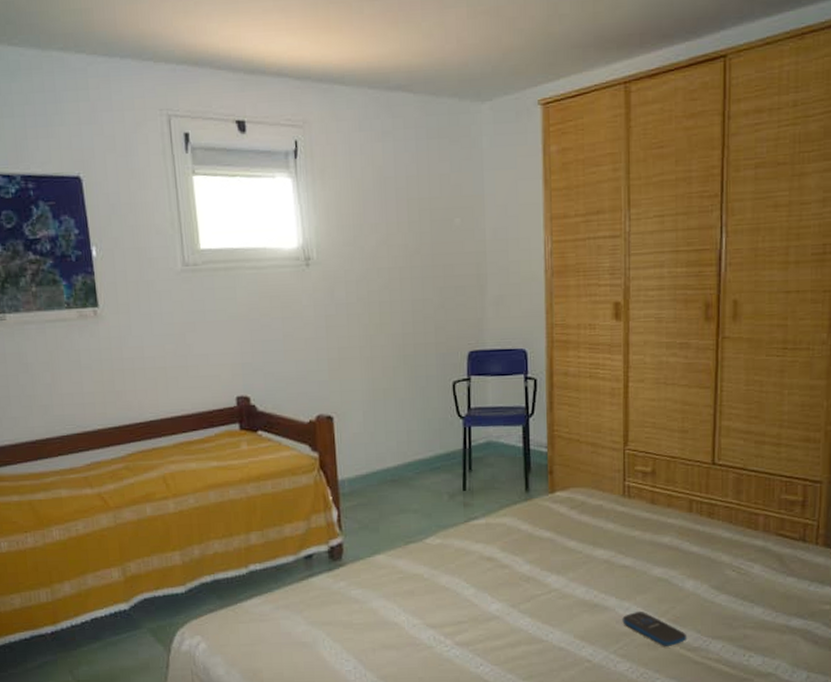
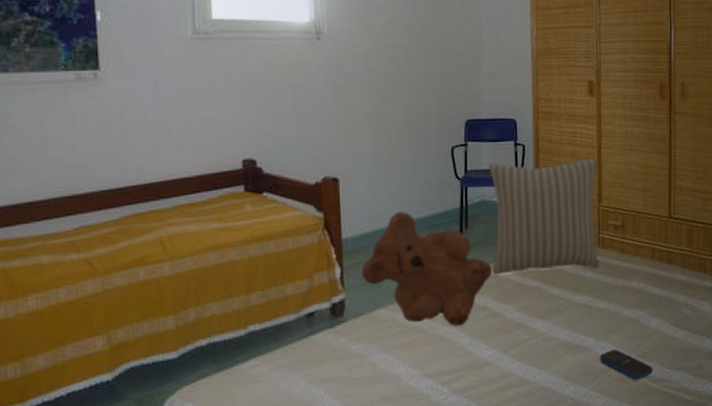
teddy bear: none [359,452,500,577] -> present [361,211,493,327]
pillow: none [494,393,625,524] -> present [488,157,600,276]

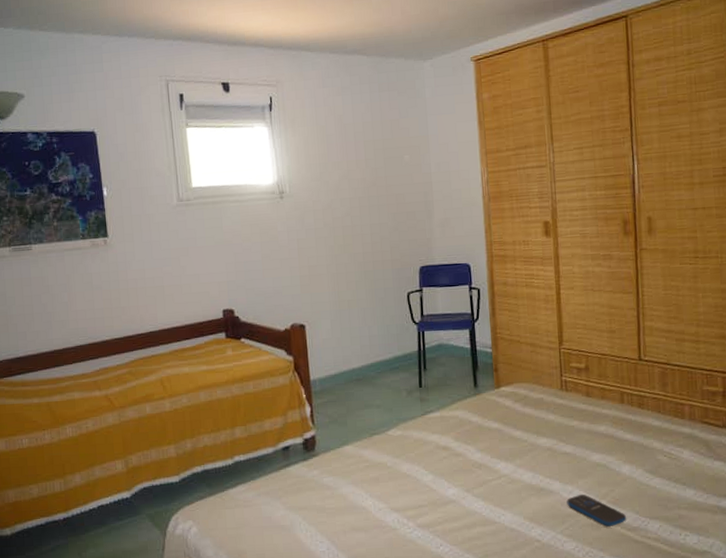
teddy bear: present [361,211,493,327] -> none [329,354,453,465]
pillow: present [488,157,600,276] -> none [444,299,563,417]

